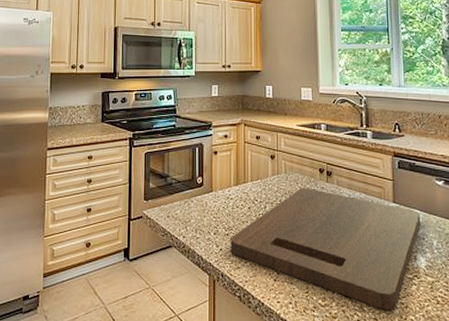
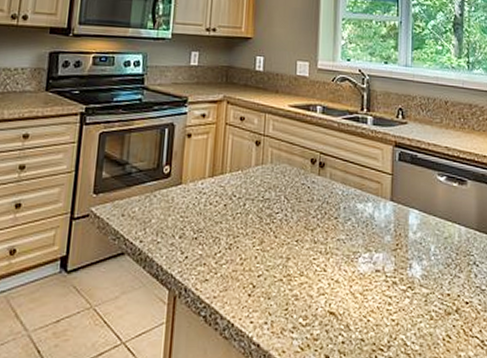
cutting board: present [230,188,420,311] -> none [198,181,419,329]

